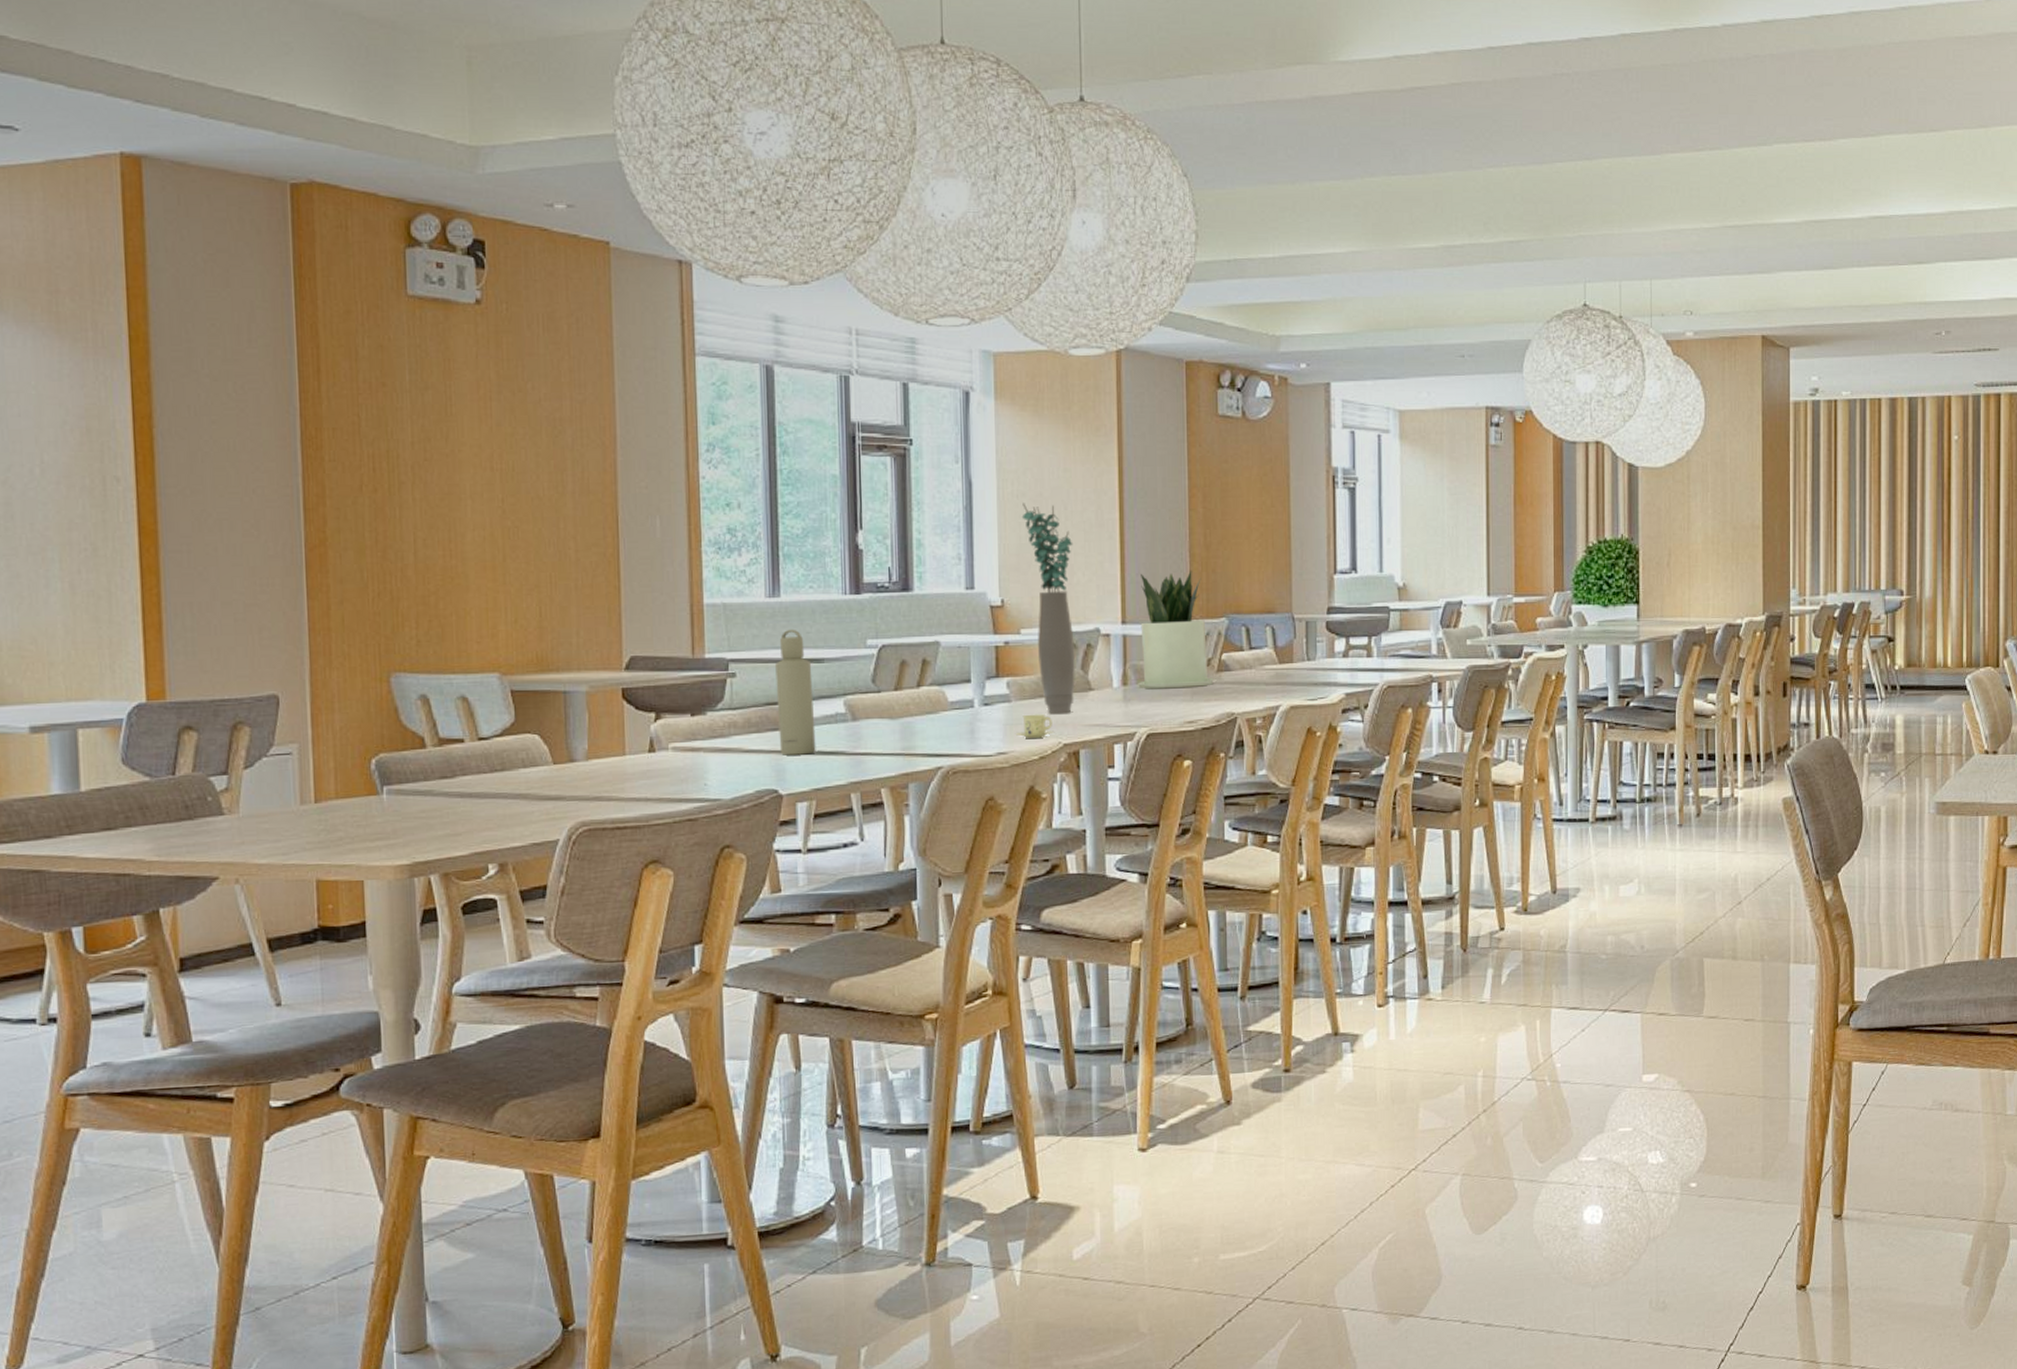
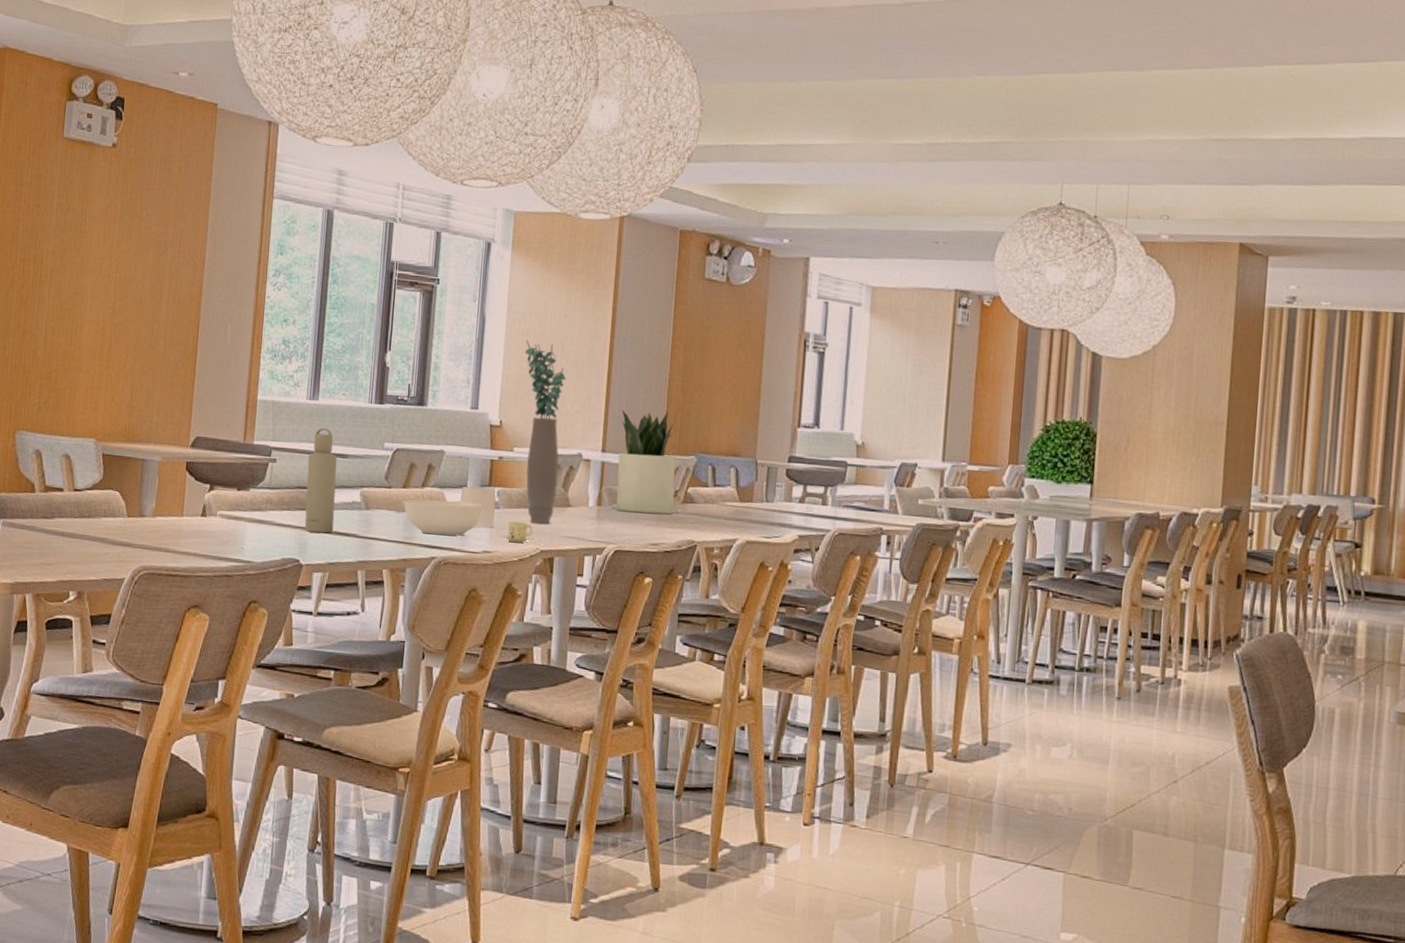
bowl: none [897,698,994,741] -> present [403,499,485,536]
mug: none [965,679,1008,727] -> present [461,486,496,529]

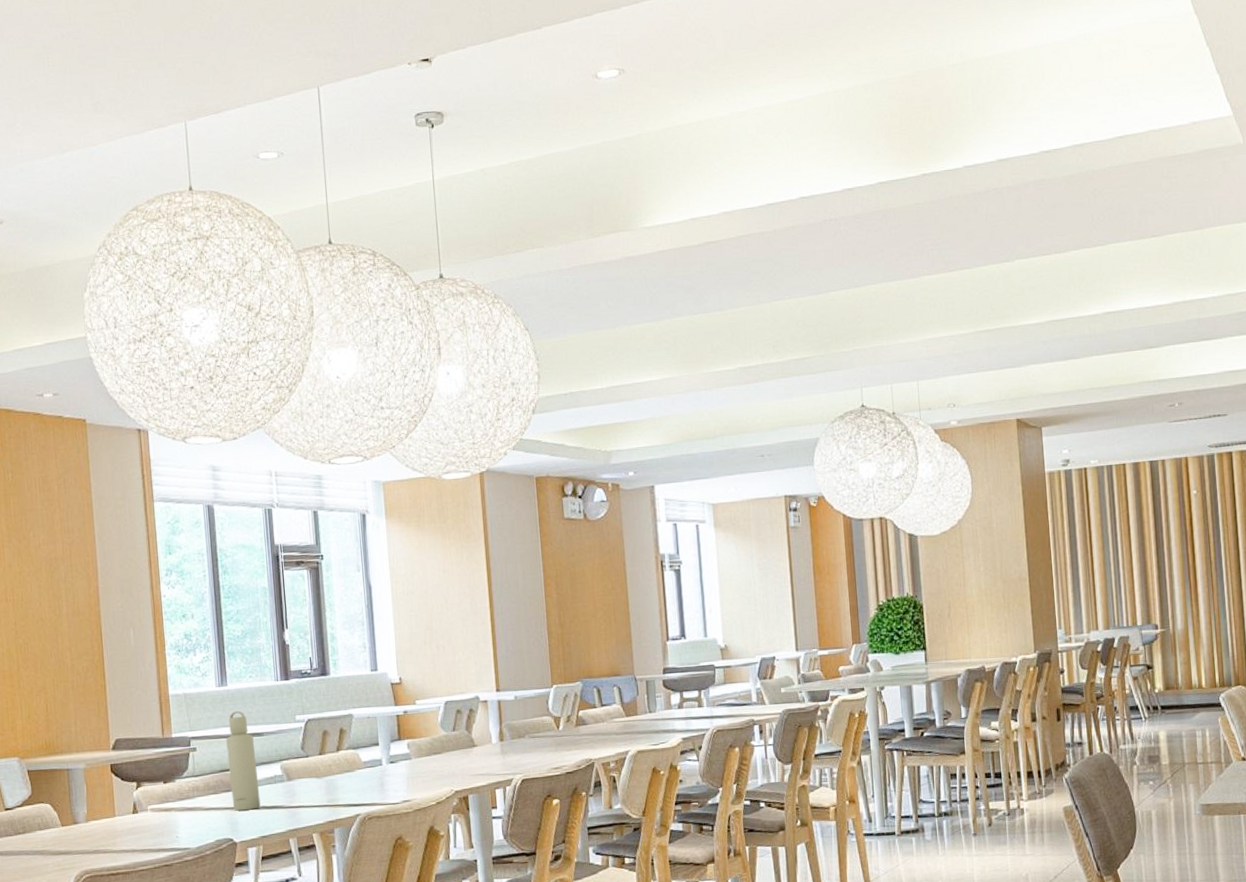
bowl: present [403,499,485,536] -> none [322,757,398,794]
mug: present [461,486,496,529] -> none [374,741,409,781]
cup and saucer: present [501,521,534,543] -> none [417,767,448,788]
vase: present [524,340,566,525] -> none [412,599,462,768]
planter: present [610,410,680,516] -> none [509,645,575,744]

